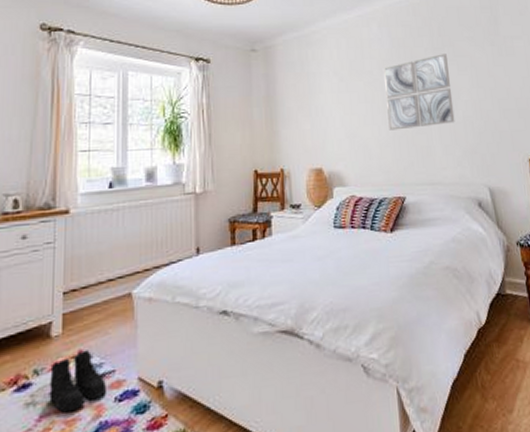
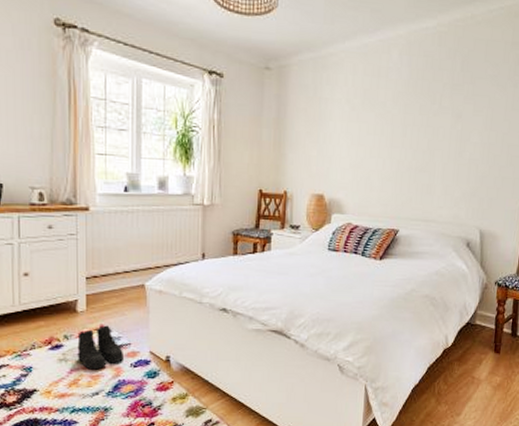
wall art: present [384,54,455,131] -> none [393,91,465,166]

